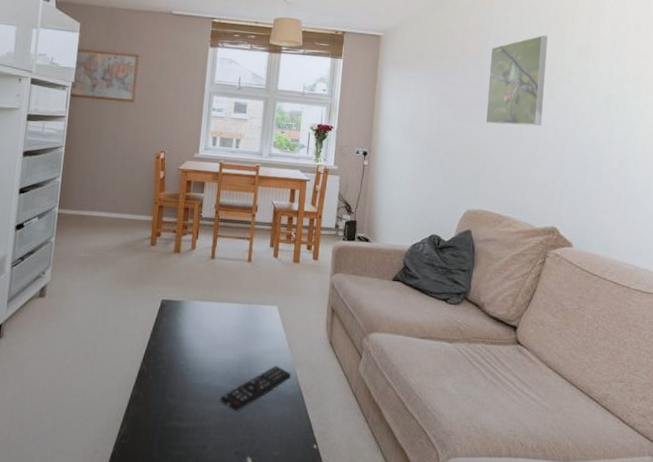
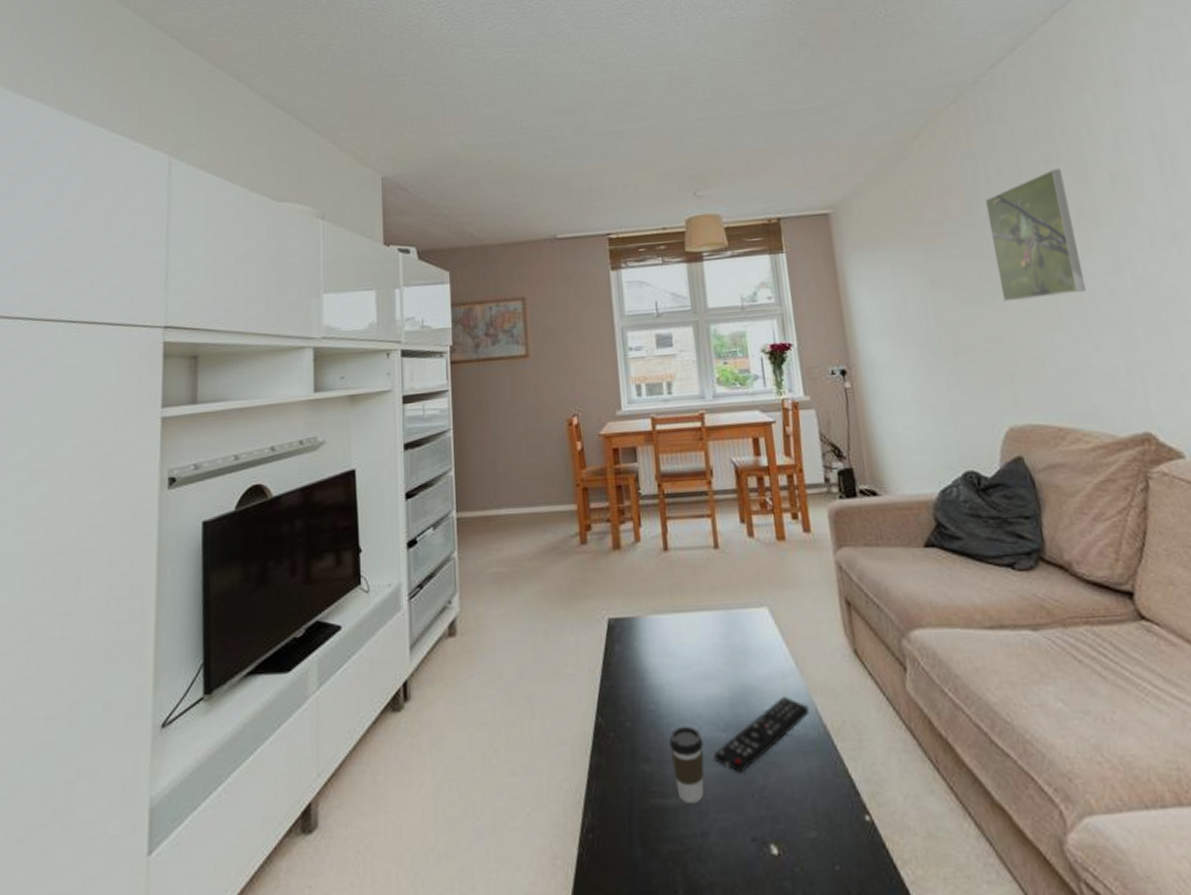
coffee cup: none [190,376,215,427] -> present [669,725,705,803]

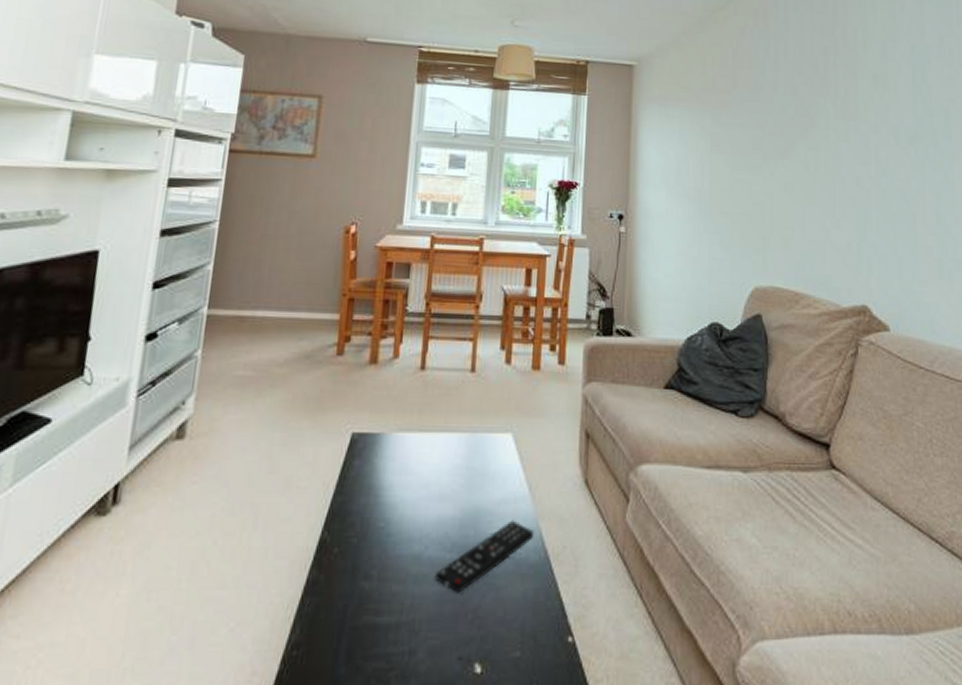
coffee cup: present [669,725,705,803] -> none [392,544,427,621]
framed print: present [985,168,1086,301] -> none [769,61,837,175]

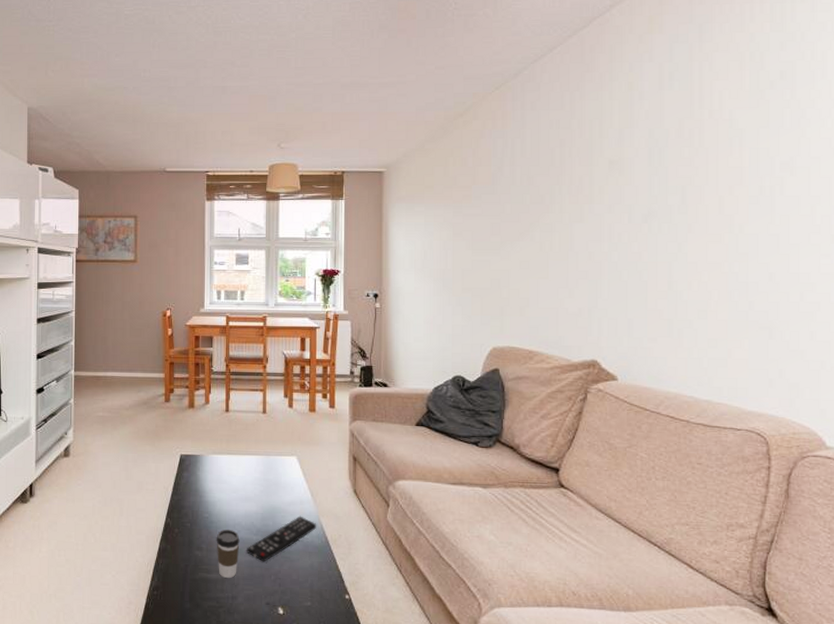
coffee cup: none [392,544,427,621] -> present [216,529,240,578]

